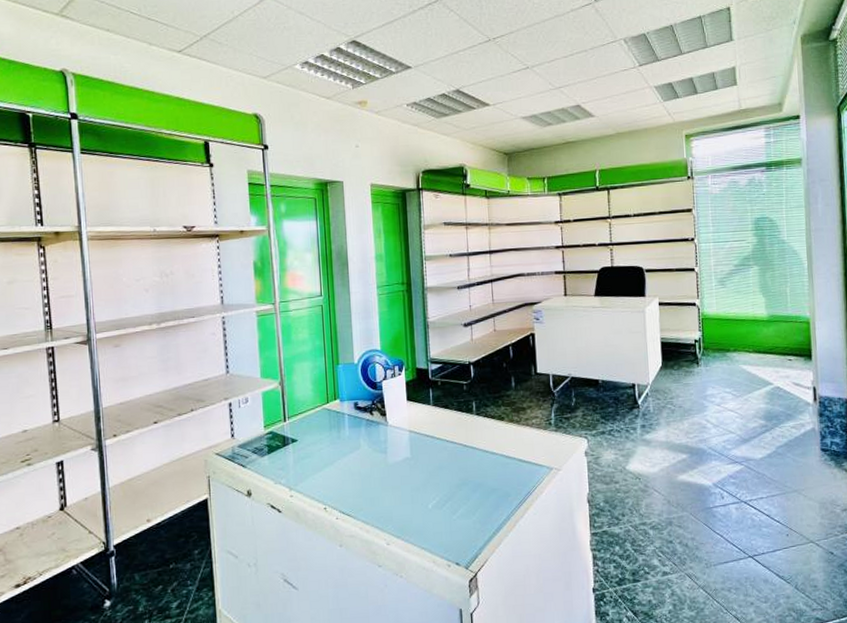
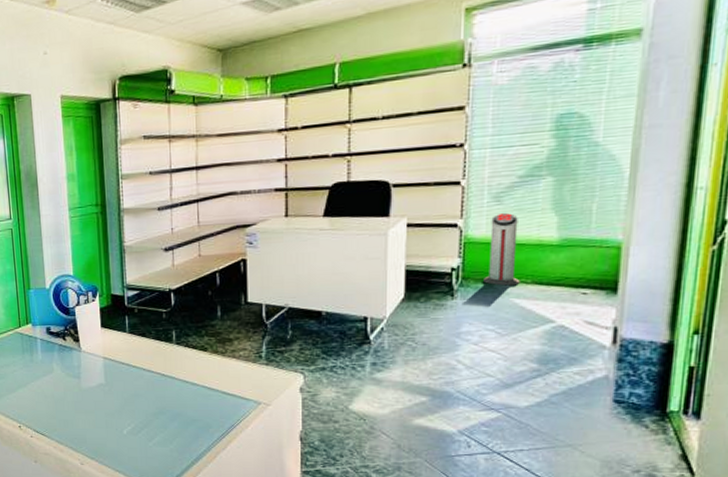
air purifier: none [719,294,745,355] -> present [484,212,520,286]

